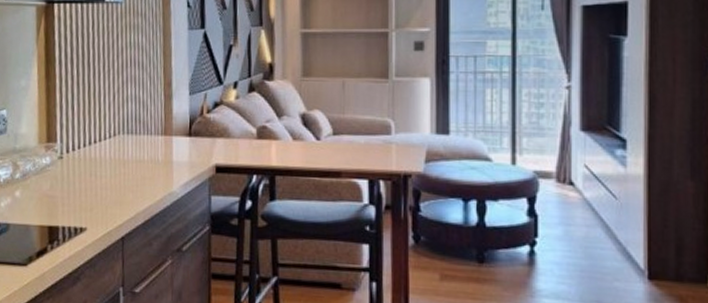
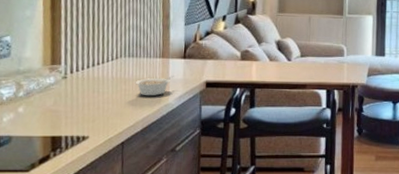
legume: none [135,157,178,182] -> present [135,76,174,96]

